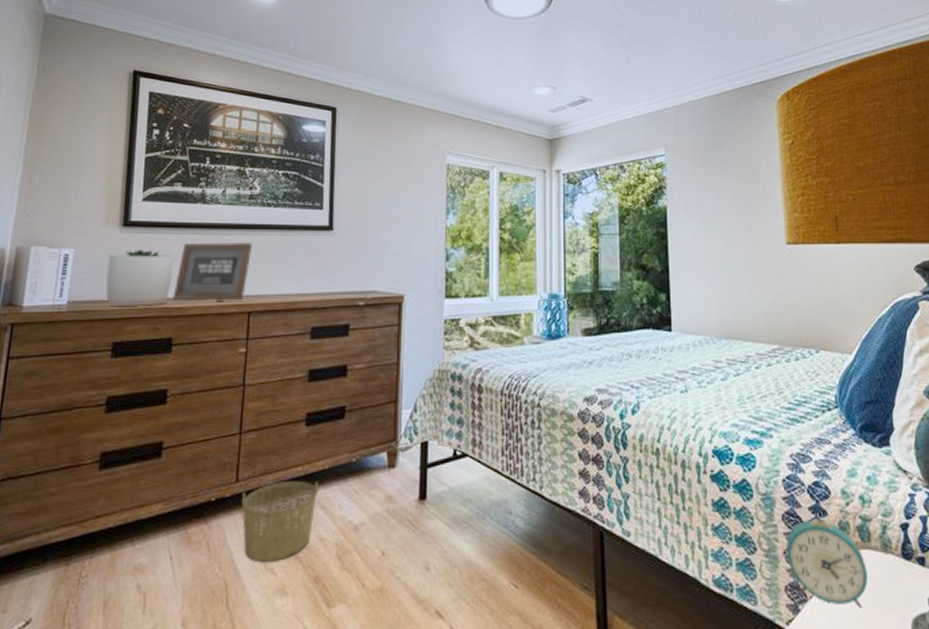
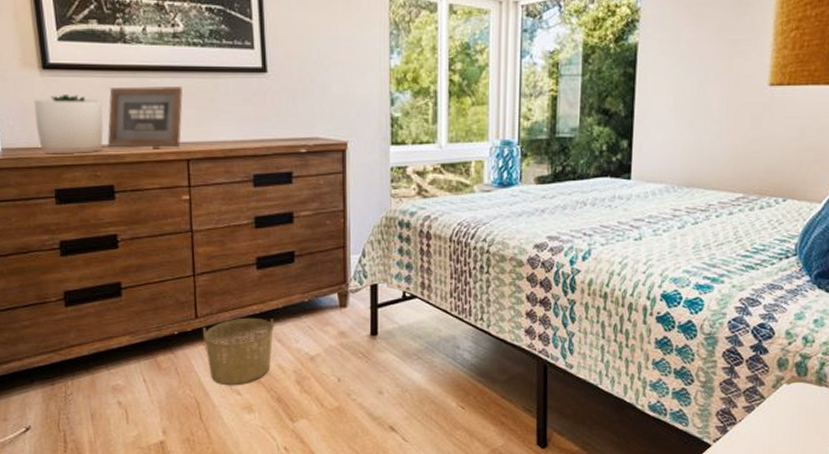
alarm clock: present [786,518,868,609] -> none [722,355,799,431]

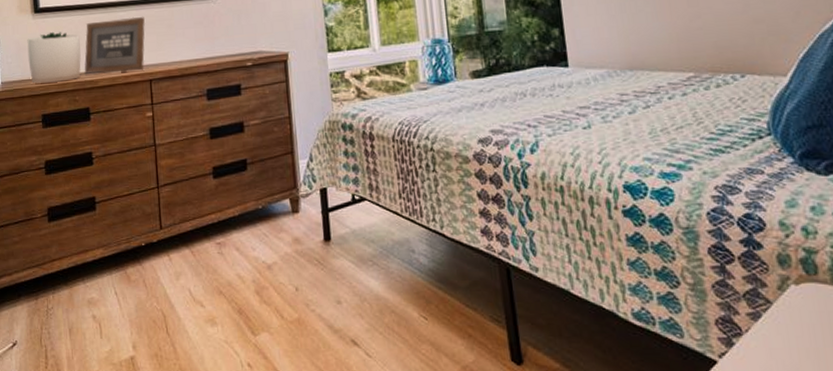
basket: present [202,317,275,386] -> none [166,226,232,297]

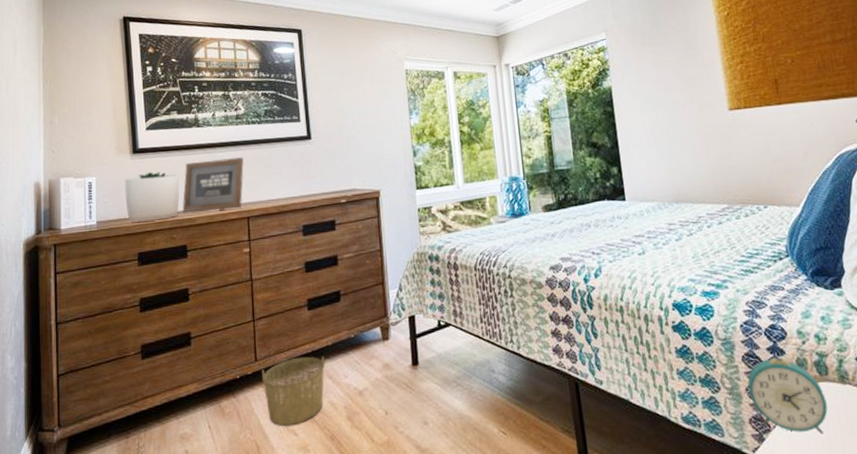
basket: none [166,226,232,297] -> present [261,356,326,427]
alarm clock: none [714,251,816,343] -> present [747,357,828,435]

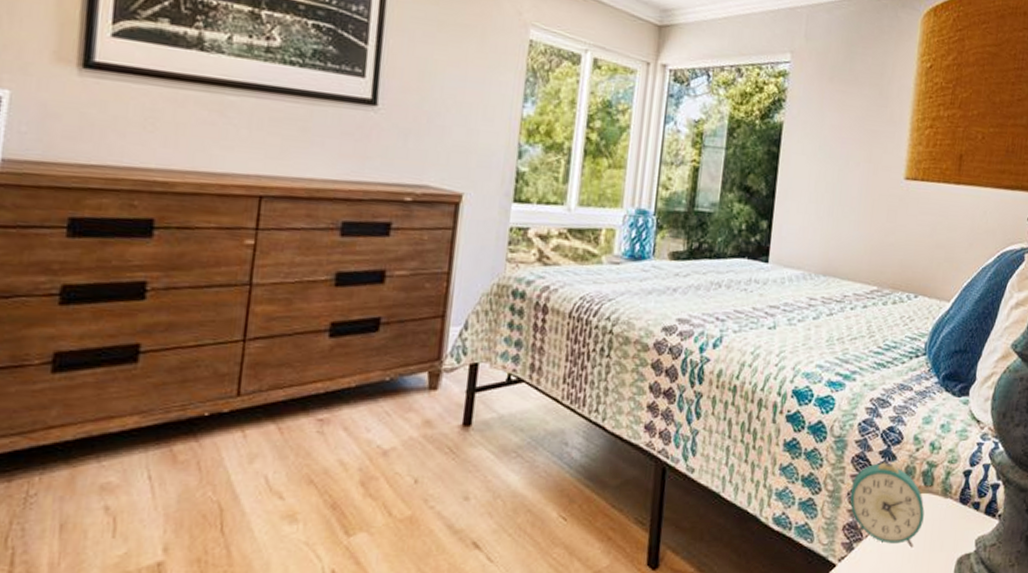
planter: present [125,171,179,222] -> none [58,100,157,177]
picture frame: present [182,156,244,212] -> none [154,100,267,182]
basket: present [261,356,326,427] -> none [243,397,342,487]

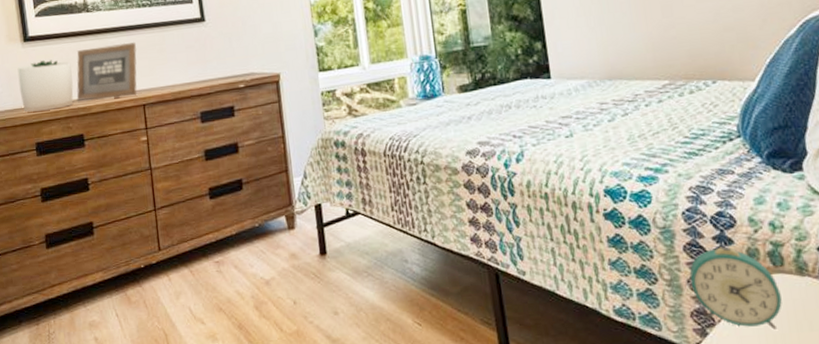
planter: none [58,100,157,177] -> present [17,59,74,112]
picture frame: none [154,100,267,182] -> present [76,41,137,101]

